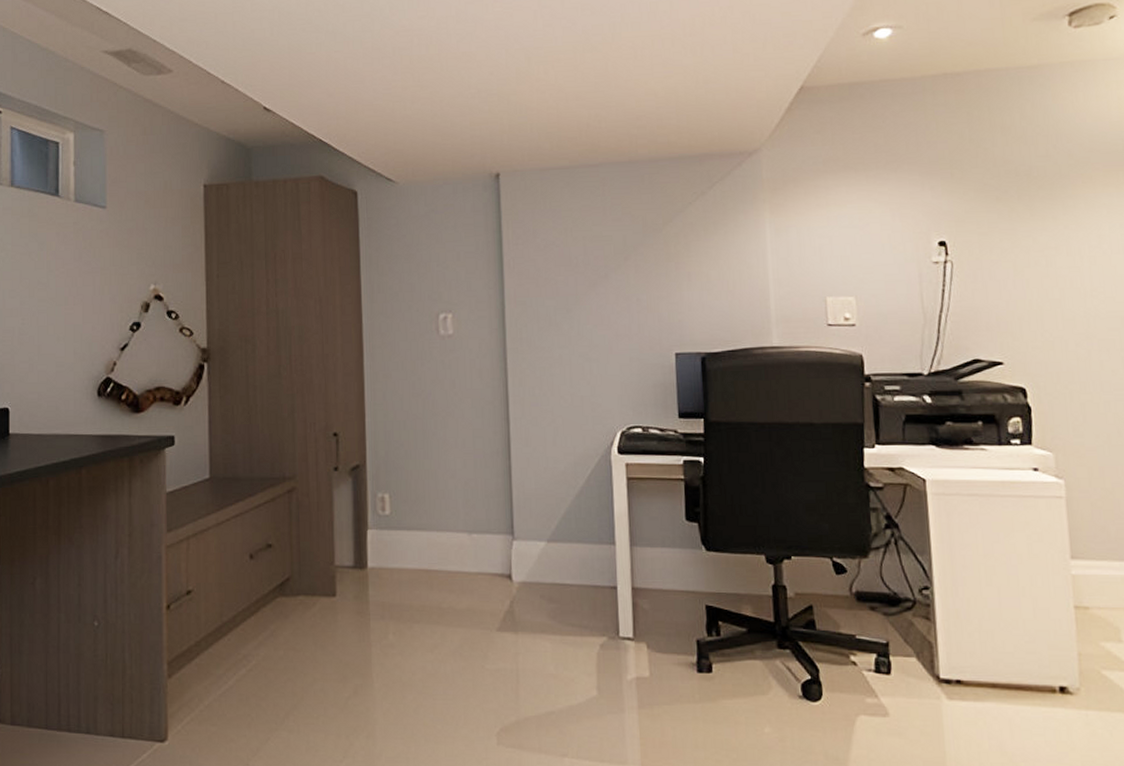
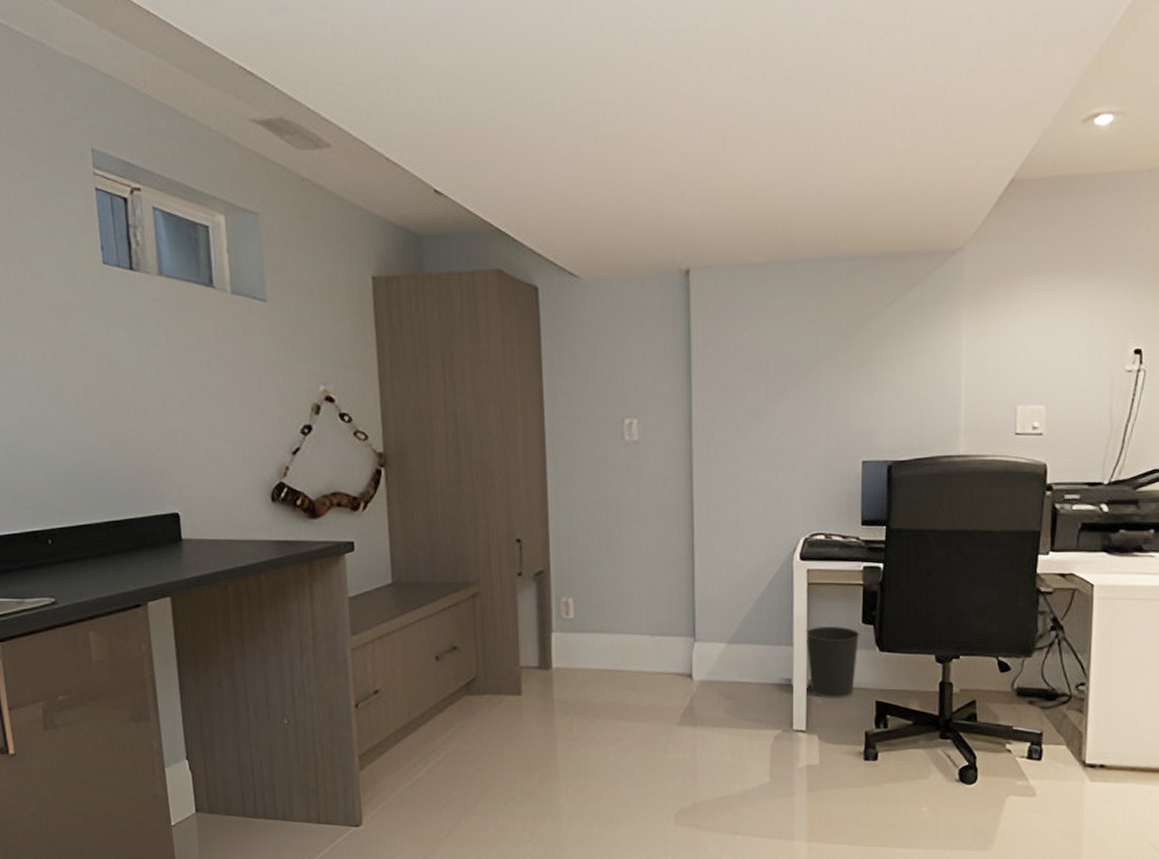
wastebasket: none [627,524,684,604] -> present [805,626,860,700]

